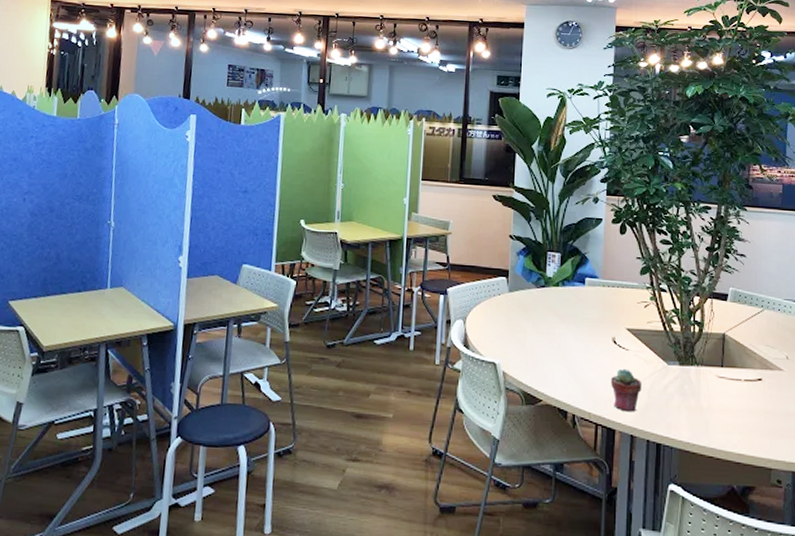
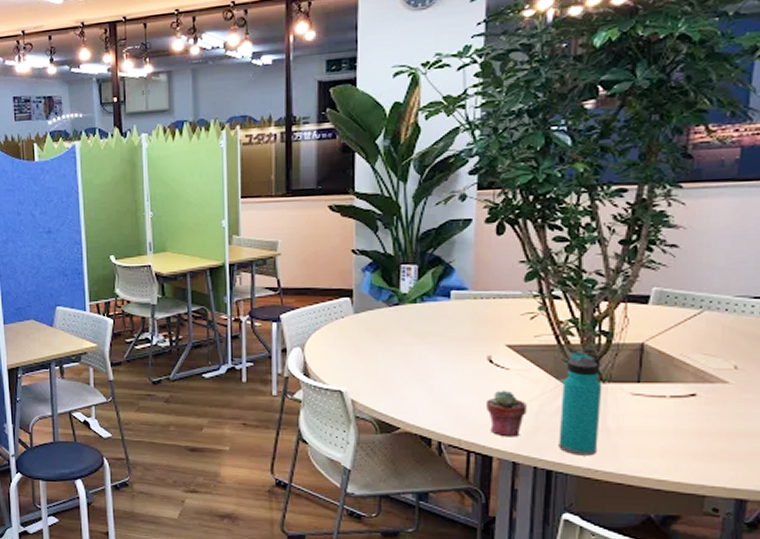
water bottle: none [665,337,697,431] -> present [559,351,602,456]

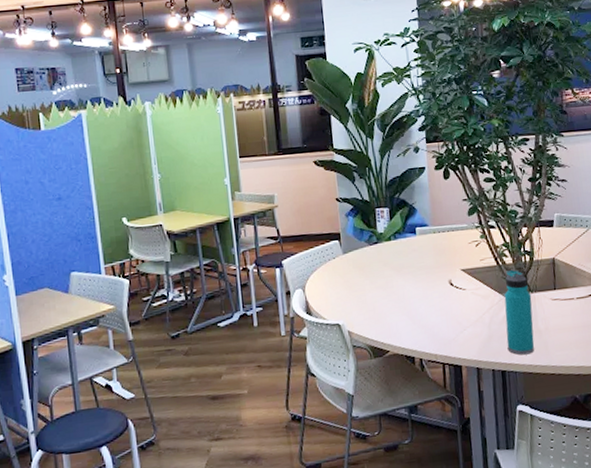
potted succulent: present [487,390,527,437] -> none [452,307,482,347]

